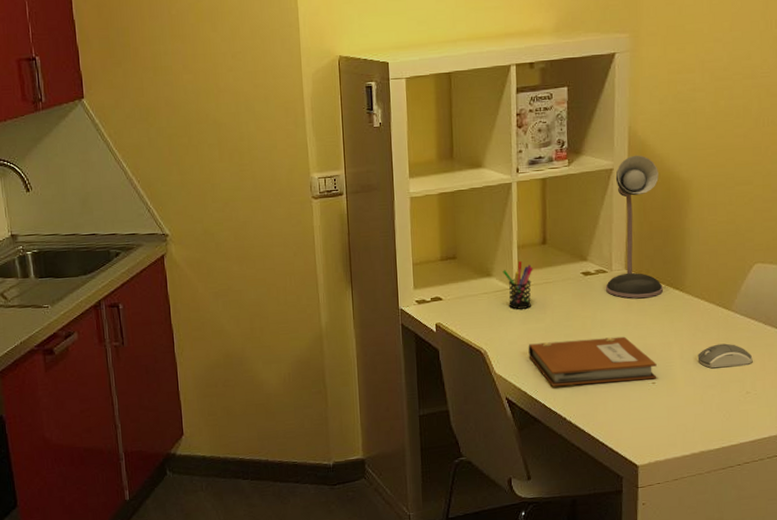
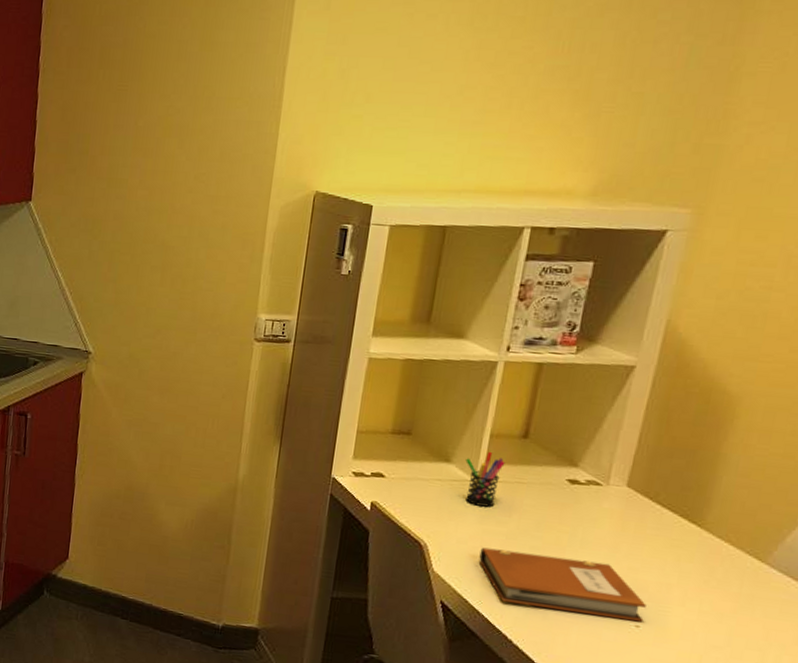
desk lamp: present [605,155,663,299] -> none [594,354,698,526]
computer mouse: present [697,343,753,369] -> none [704,599,785,633]

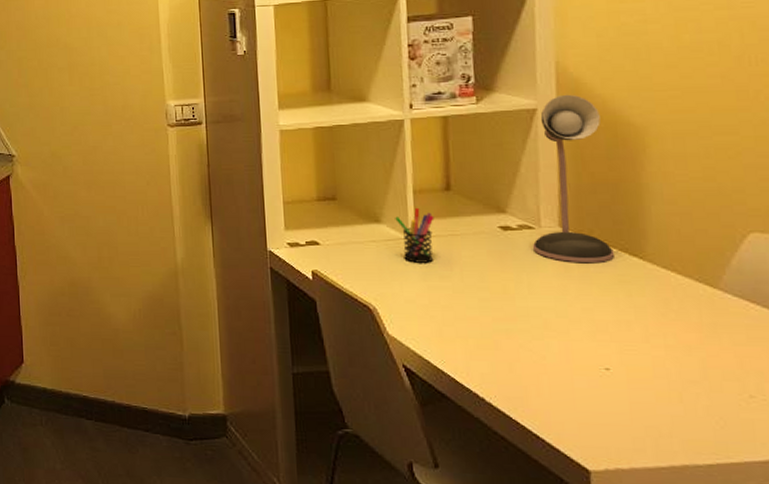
notebook: present [479,547,647,622] -> none [430,304,612,364]
desk lamp: none [594,354,698,526] -> present [532,94,614,264]

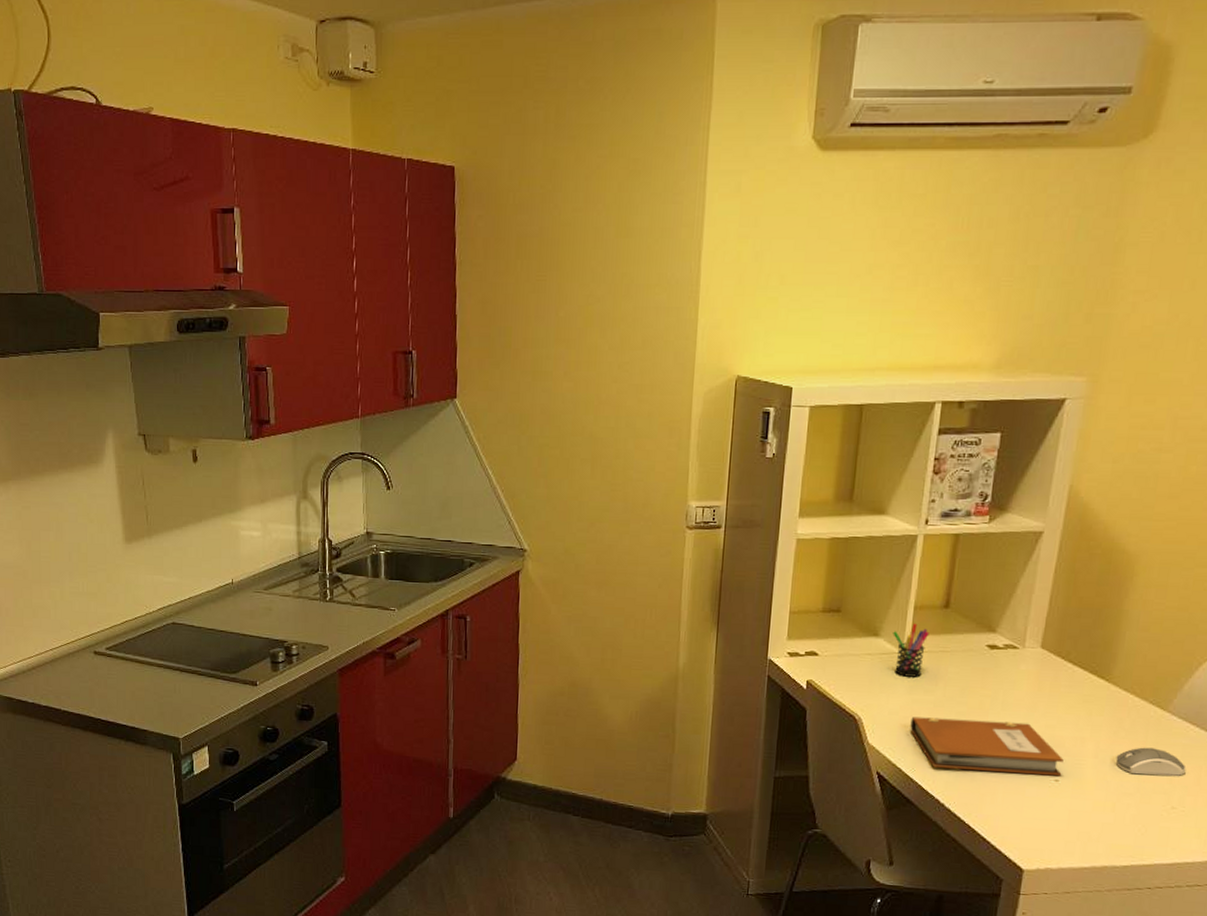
notebook: none [430,304,612,364] -> present [910,716,1064,776]
desk lamp: present [532,94,614,264] -> none [1013,519,1100,683]
computer mouse: none [670,329,757,360] -> present [1115,747,1186,776]

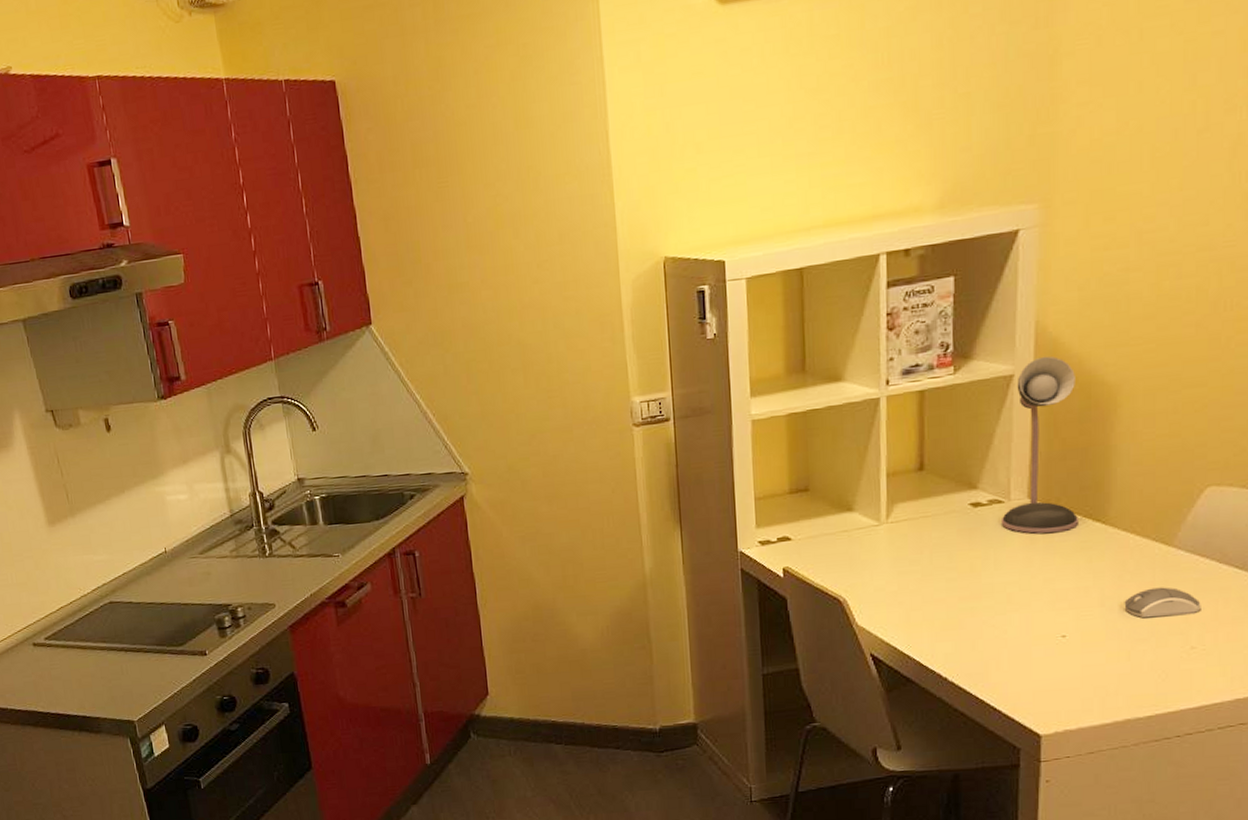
pen holder: present [893,623,930,677] -> none [867,491,907,550]
notebook: present [910,716,1064,776] -> none [899,580,1068,641]
desk lamp: none [1013,519,1100,683] -> present [1000,356,1078,534]

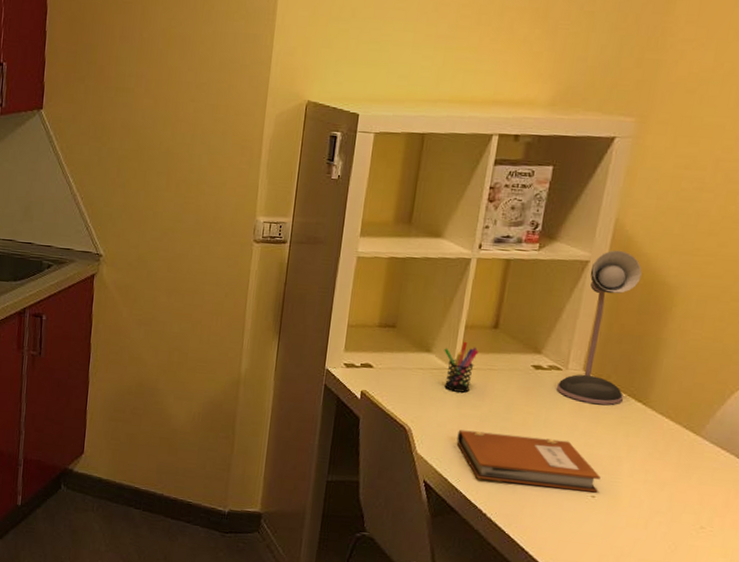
pen holder: none [867,491,907,550] -> present [444,341,479,393]
notebook: none [899,580,1068,641] -> present [456,430,601,493]
computer mouse: present [1124,587,1201,618] -> none [649,468,716,498]

